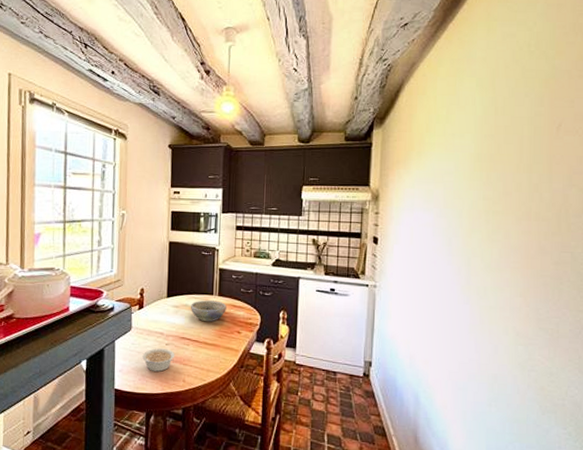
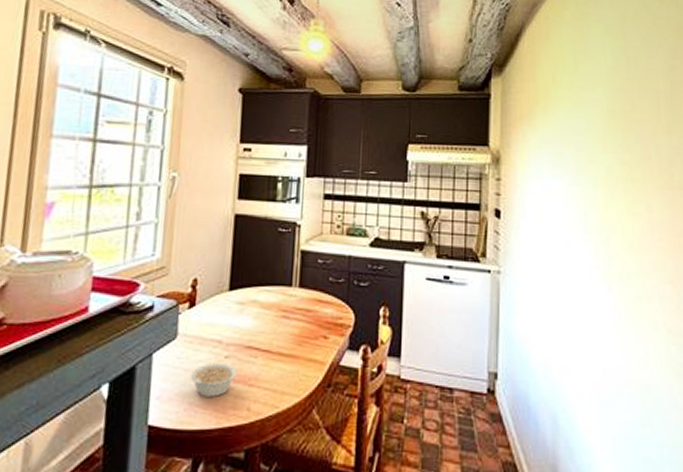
bowl: present [191,300,227,321] -> none [261,293,310,323]

